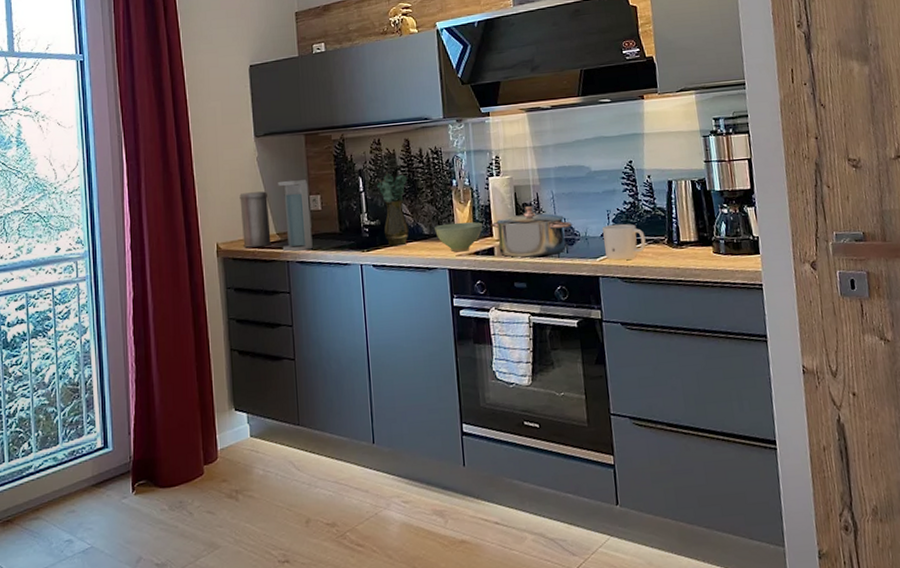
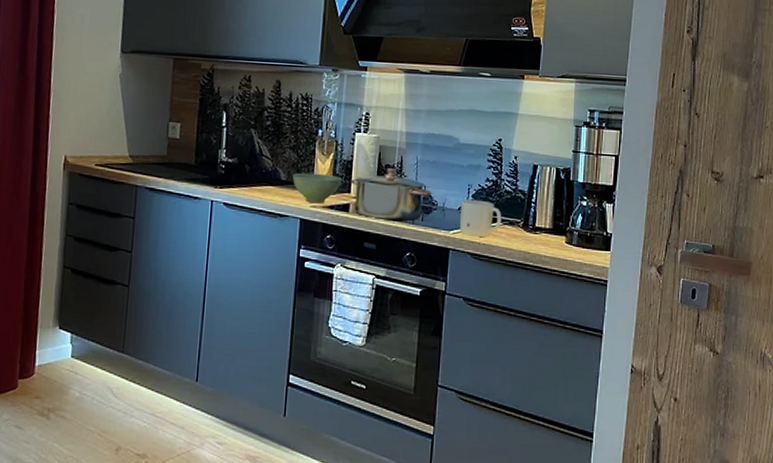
canister: present [239,191,271,248] -> none [92,109,126,167]
soap dispenser: present [278,179,313,252] -> none [132,102,169,178]
vase: present [376,172,410,247] -> none [239,110,273,188]

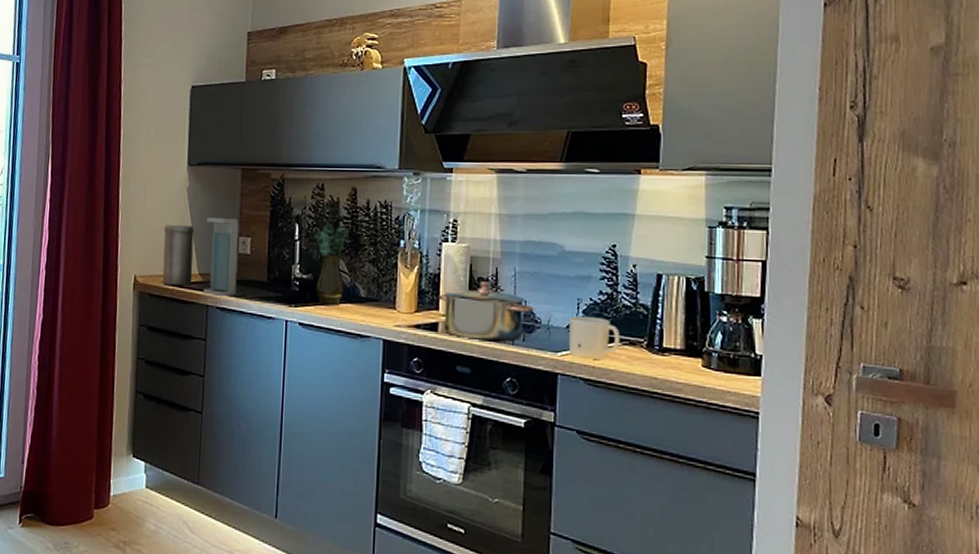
canister: none [92,109,126,167] -> present [162,225,194,286]
soap dispenser: none [132,102,169,178] -> present [203,217,239,297]
vase: none [239,110,273,188] -> present [313,221,349,306]
bowl: present [291,172,341,204] -> none [372,288,428,323]

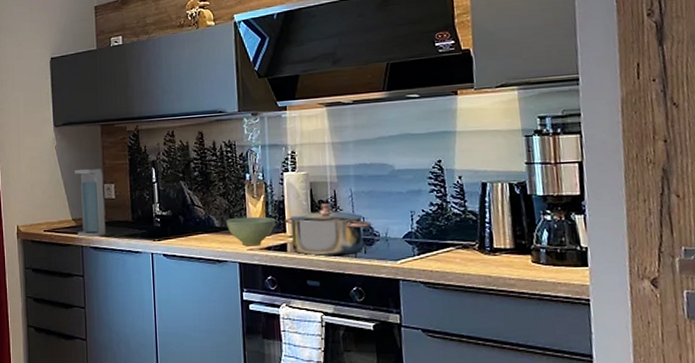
canister: present [162,225,194,286] -> none [39,178,67,232]
vase: present [313,221,349,306] -> none [169,164,201,238]
bowl: none [372,288,428,323] -> present [225,216,275,247]
mug: present [568,315,620,361] -> none [404,226,454,266]

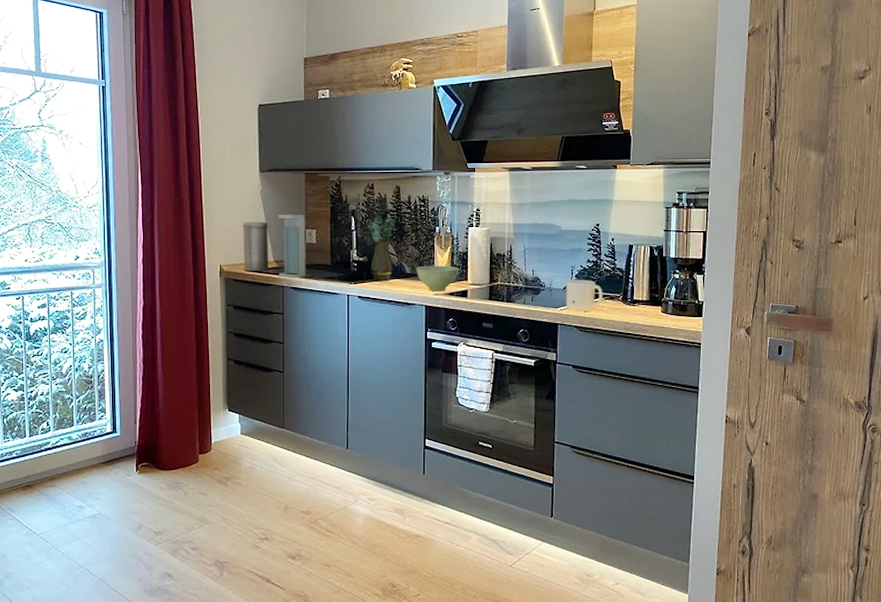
canister: none [39,178,67,232] -> present [243,222,269,271]
vase: none [169,164,201,238] -> present [367,214,395,282]
cooking pot: present [284,203,372,256] -> none [467,257,539,302]
mug: none [404,226,454,266] -> present [565,279,603,313]

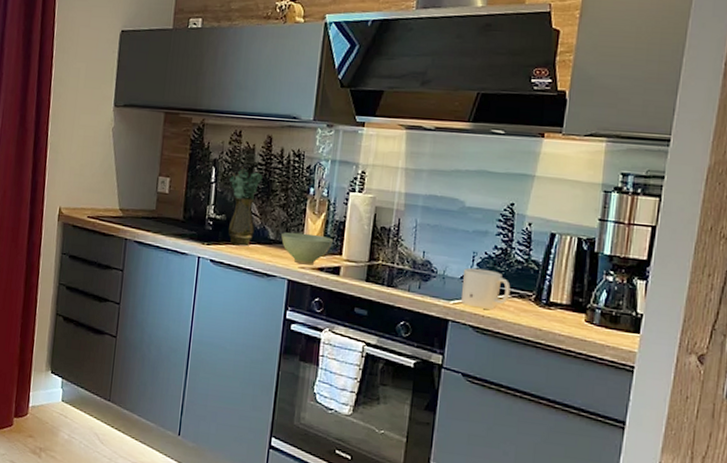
canister: present [243,222,269,271] -> none [85,162,117,220]
soap dispenser: present [278,214,306,279] -> none [122,156,159,232]

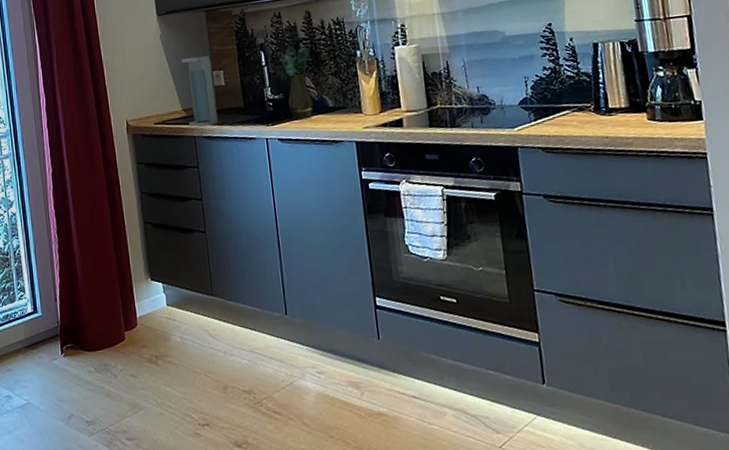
soap dispenser: none [122,156,159,232] -> present [181,56,218,128]
bowl: present [280,232,333,265] -> none [338,93,390,125]
mug: present [460,267,511,311] -> none [519,90,570,131]

